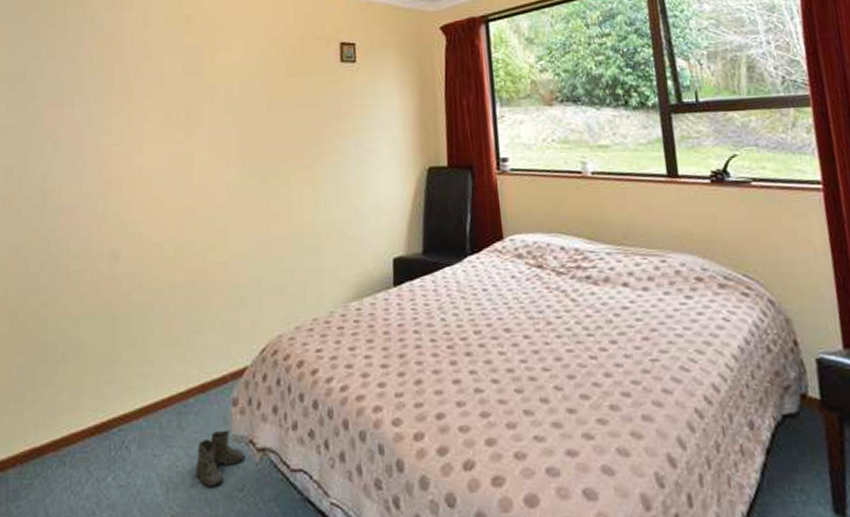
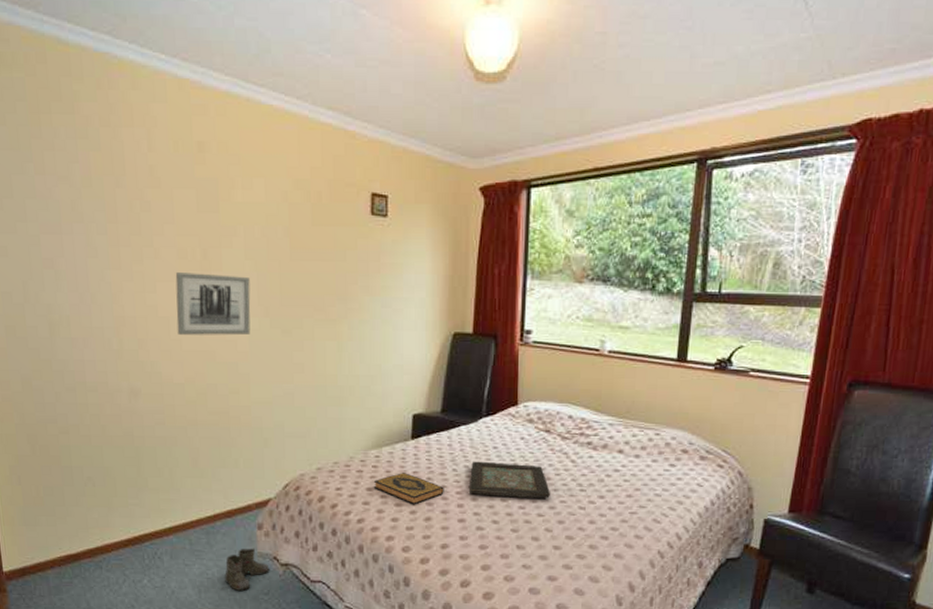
wall art: none [159,130,230,193] -> present [175,272,251,336]
hardback book: none [356,326,434,365] -> present [373,473,444,505]
decorative tray: none [460,306,554,350] -> present [470,461,550,498]

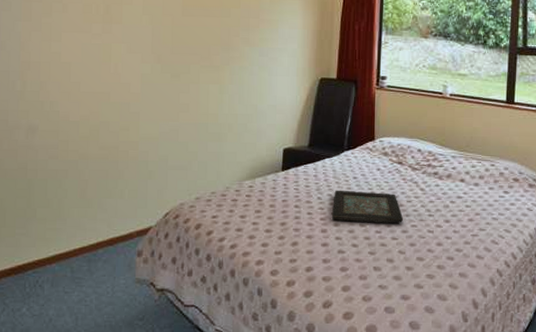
wall art: present [175,272,251,336] -> none [77,24,146,79]
boots: present [221,548,270,591] -> none [98,274,146,317]
hardback book: present [373,473,444,505] -> none [246,201,310,231]

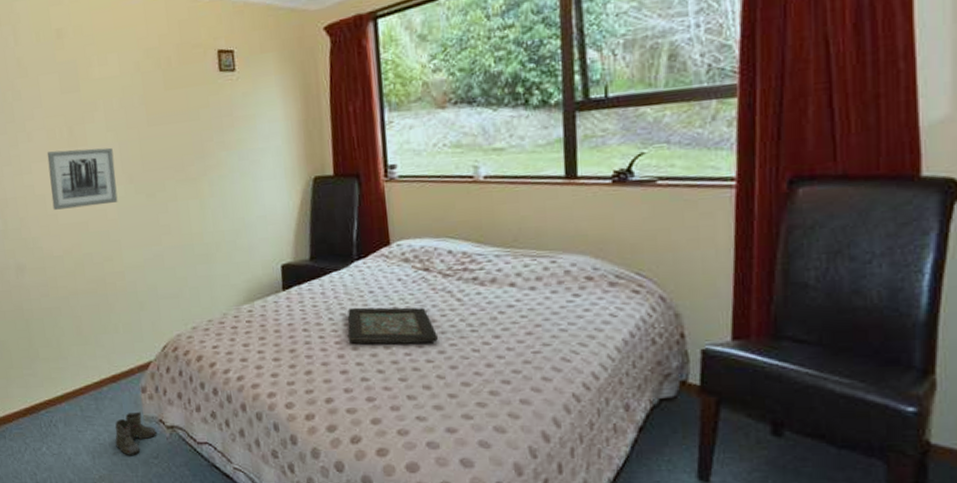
wall art: none [77,24,146,79] -> present [47,147,118,210]
boots: none [98,274,146,317] -> present [113,411,157,455]

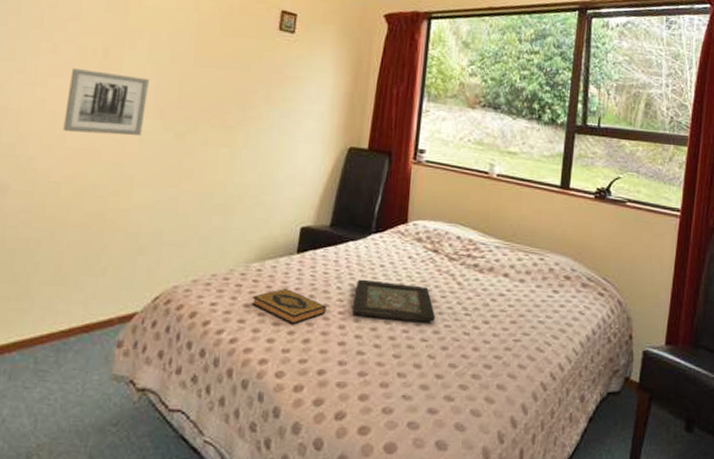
boots: present [113,411,157,455] -> none [63,369,124,421]
hardback book: none [249,325,323,359] -> present [251,289,327,325]

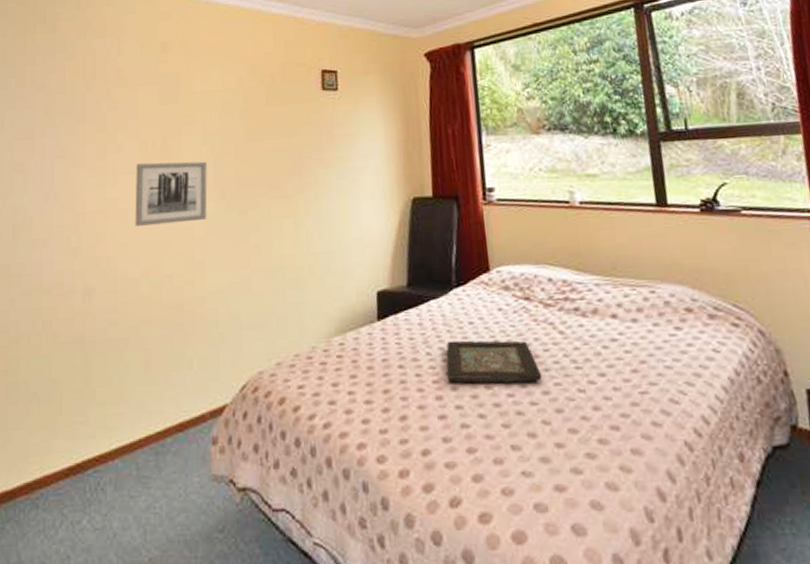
hardback book: present [251,289,327,325] -> none [339,361,419,401]

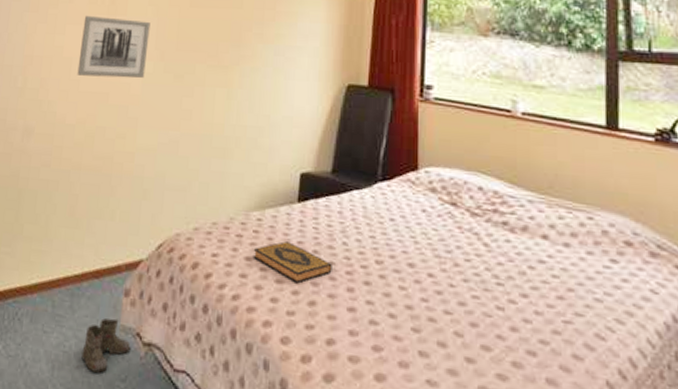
boots: none [170,469,225,528] -> present [76,318,131,373]
hardback book: none [339,361,419,401] -> present [253,241,332,284]
decorative tray: present [446,340,541,384] -> none [362,234,459,291]

